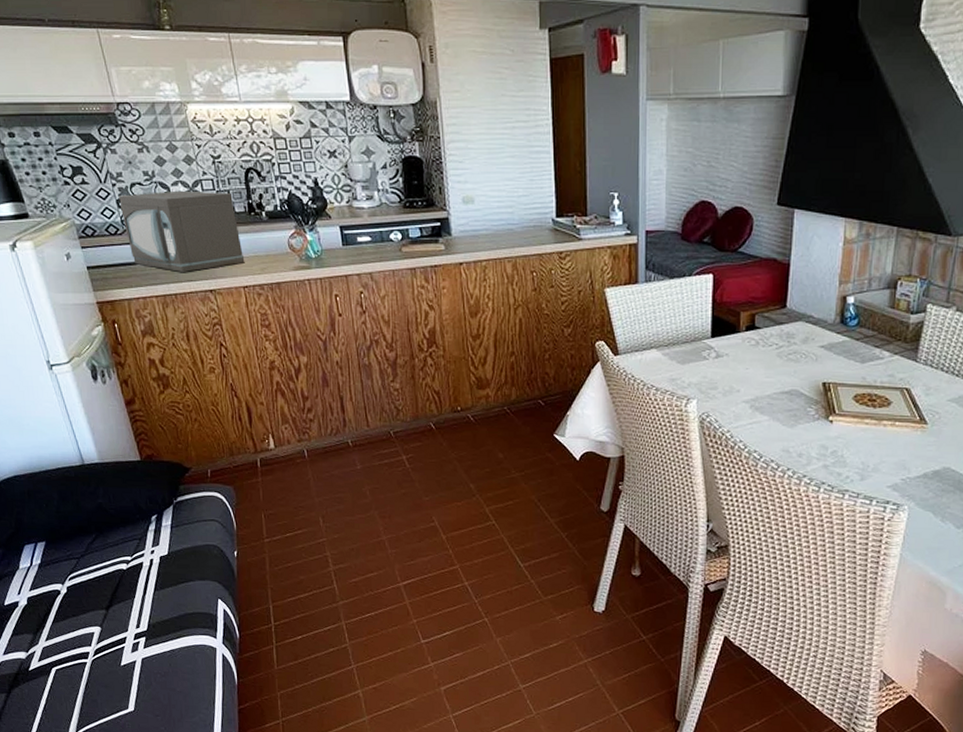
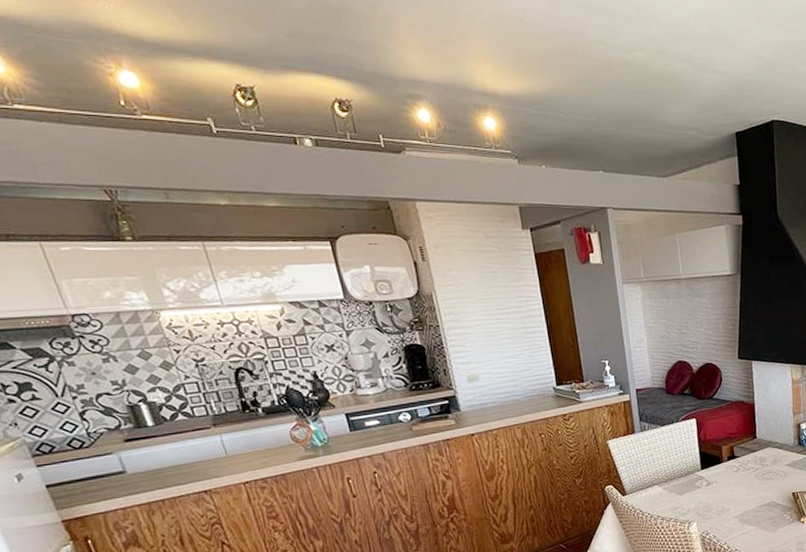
microwave: present [119,190,245,273] -> none [82,393,243,478]

